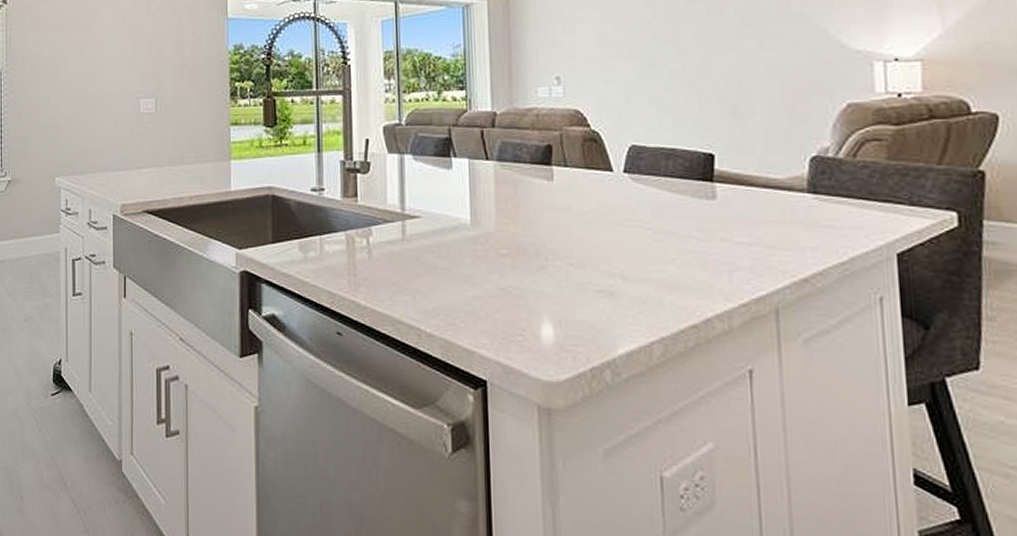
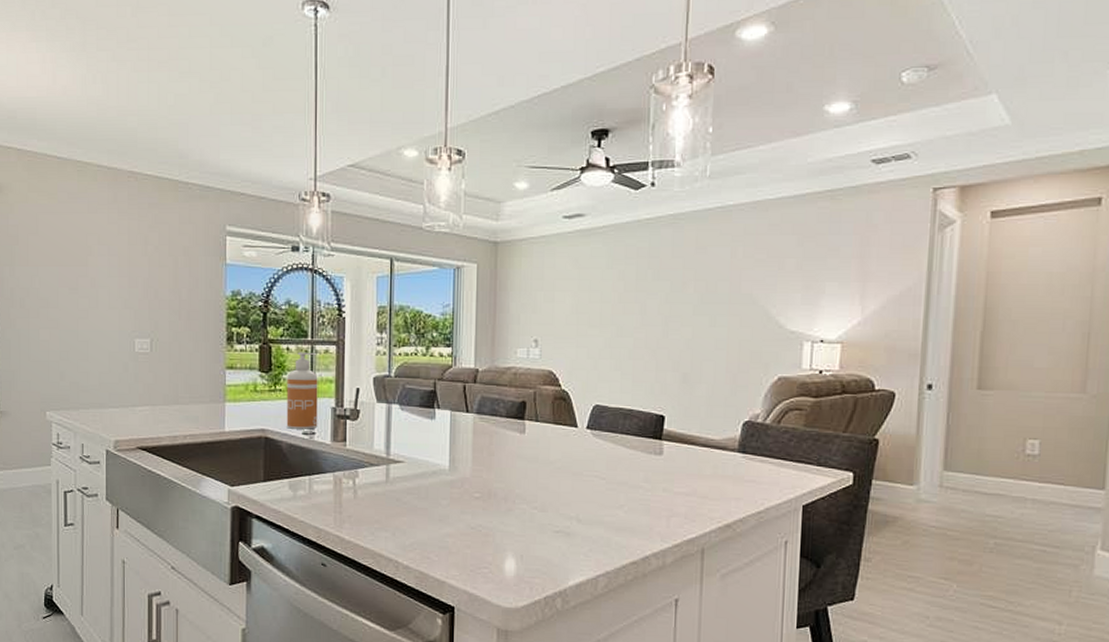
soap dispenser: none [292,103,327,186] -> present [286,352,318,430]

